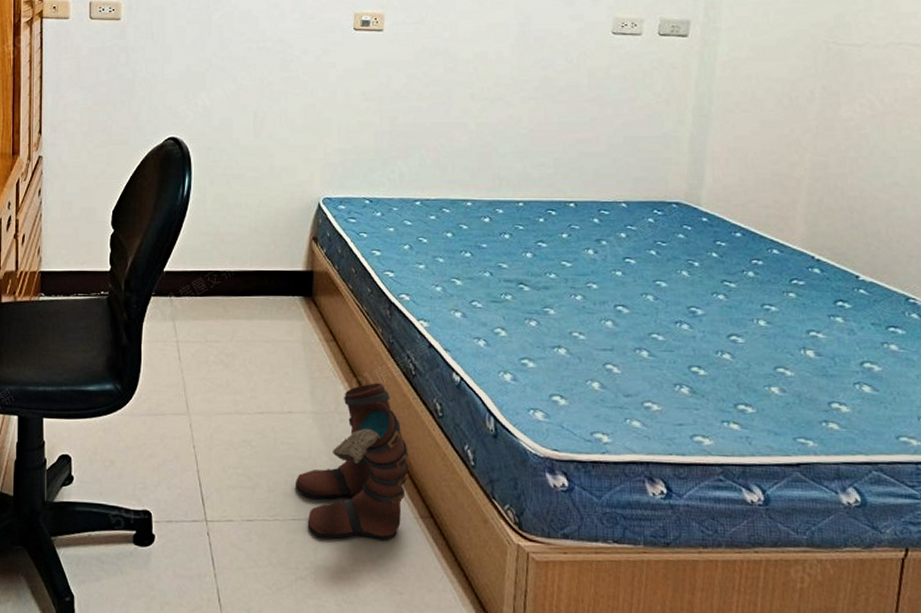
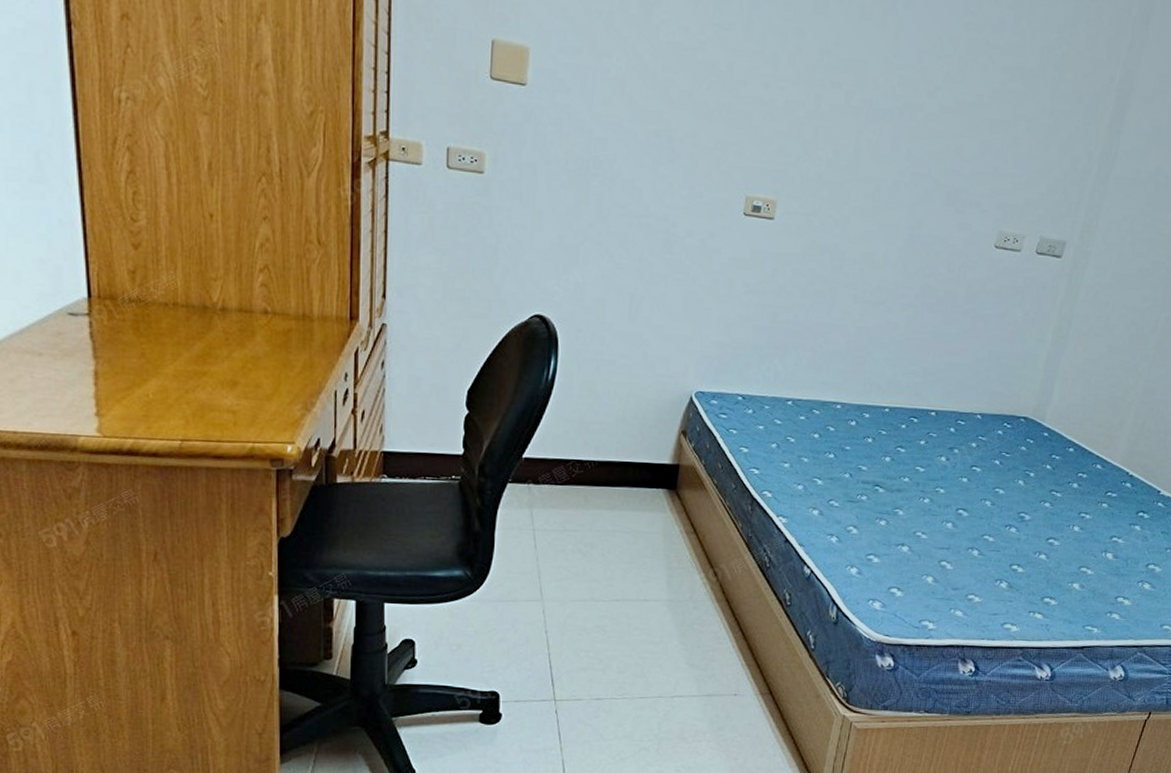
boots: present [296,382,409,540] -> none [645,573,756,714]

